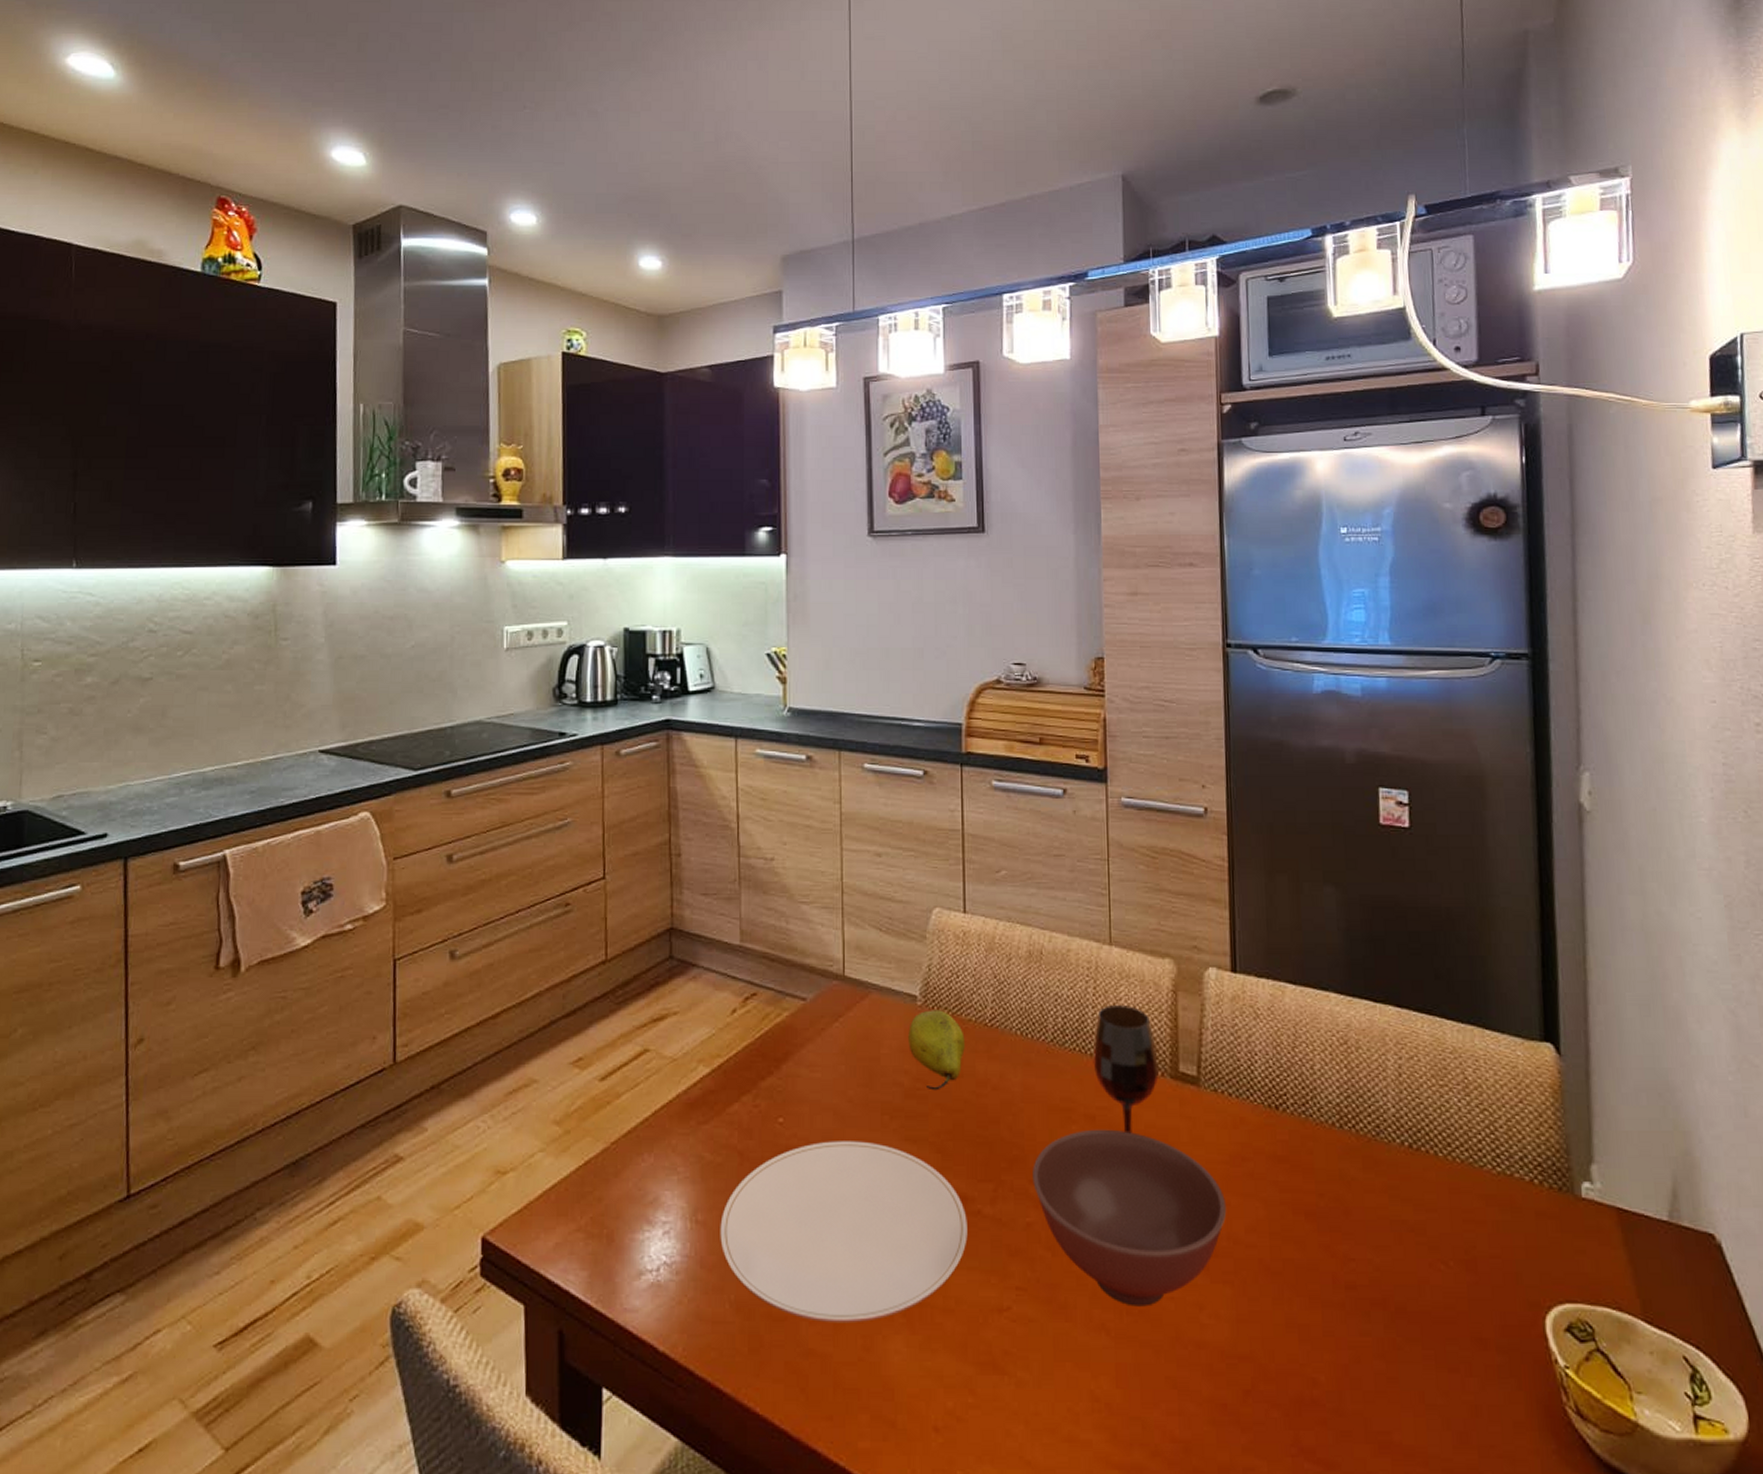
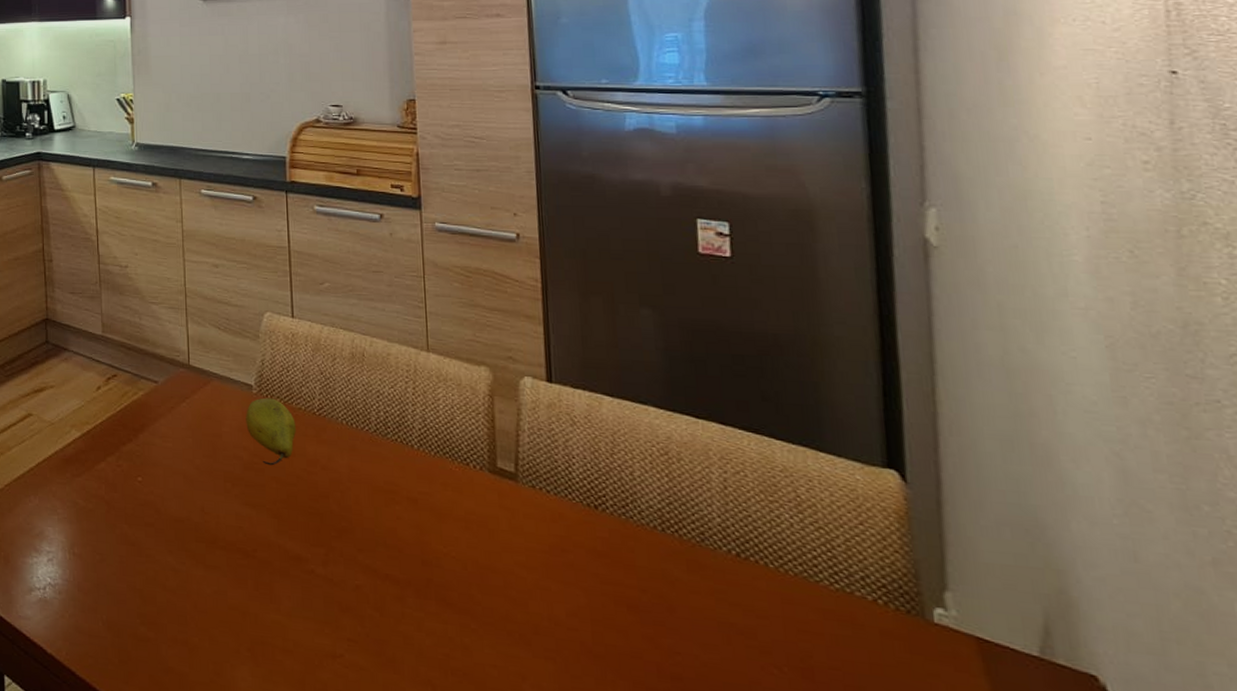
plate: present [720,1141,968,1323] -> none [93,499,303,651]
bowl: present [1033,1129,1227,1307] -> none [360,510,548,671]
wine glass: present [1093,1004,1159,1134] -> none [413,403,477,518]

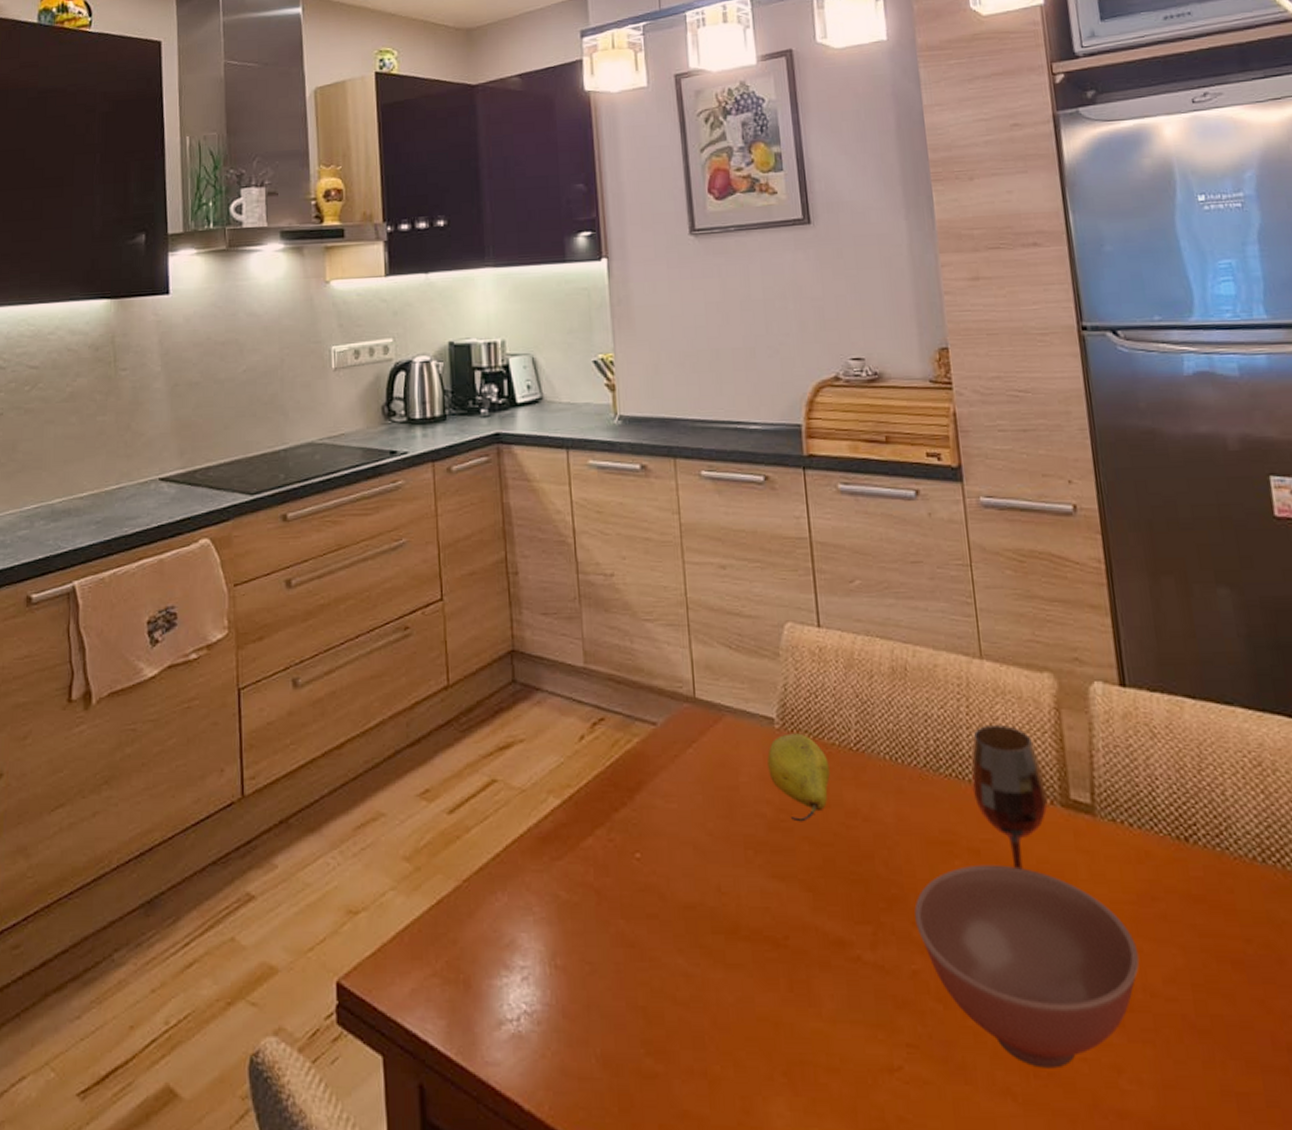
bowl: none [360,510,548,671] -> present [914,864,1140,1069]
wine glass: none [413,403,477,518] -> present [971,724,1048,870]

